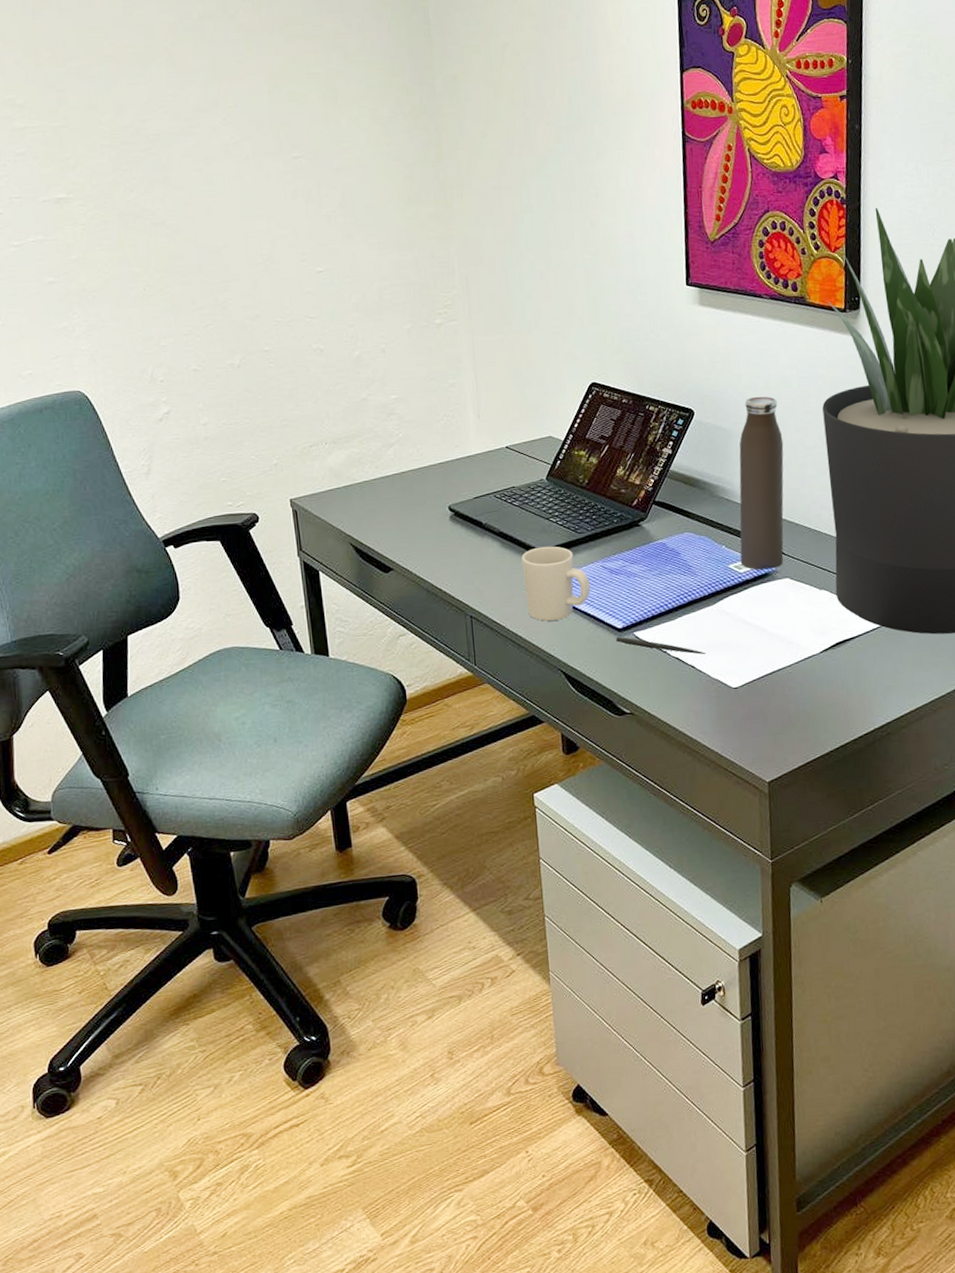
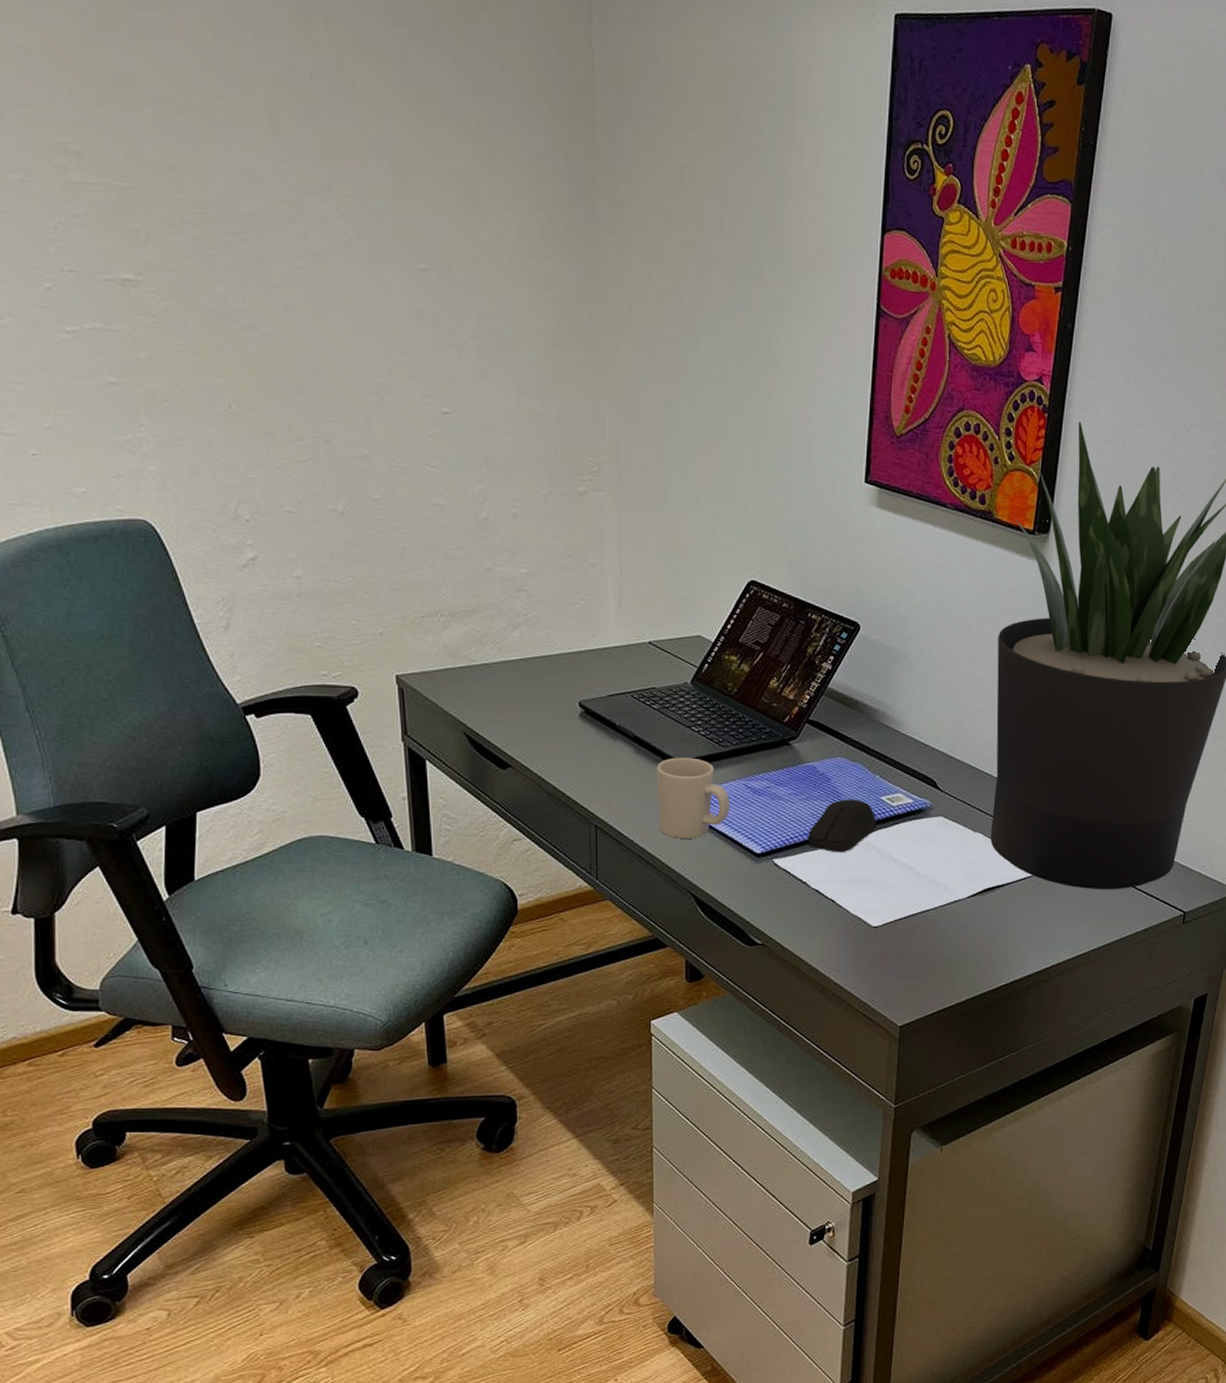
pen: present [616,636,706,655] -> none [753,862,848,889]
computer mouse: none [664,569,727,621] -> present [808,799,877,853]
water bottle: present [739,396,784,570] -> none [894,616,953,805]

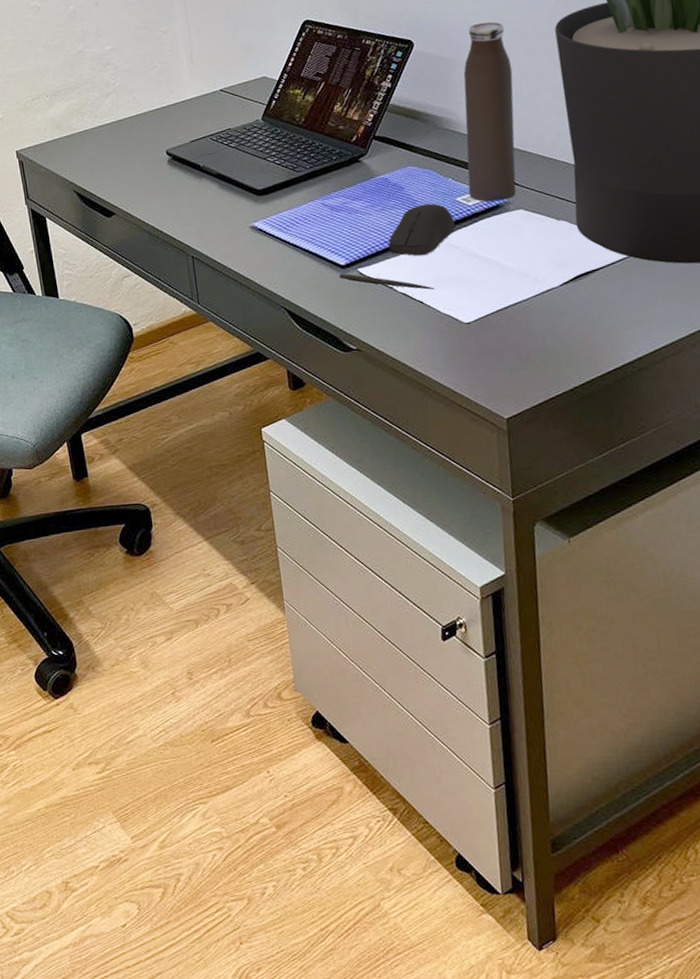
mug: present [657,757,731,839] -> none [240,185,312,260]
pen: none [753,862,848,889] -> present [339,273,435,290]
water bottle: none [894,616,953,805] -> present [463,22,516,202]

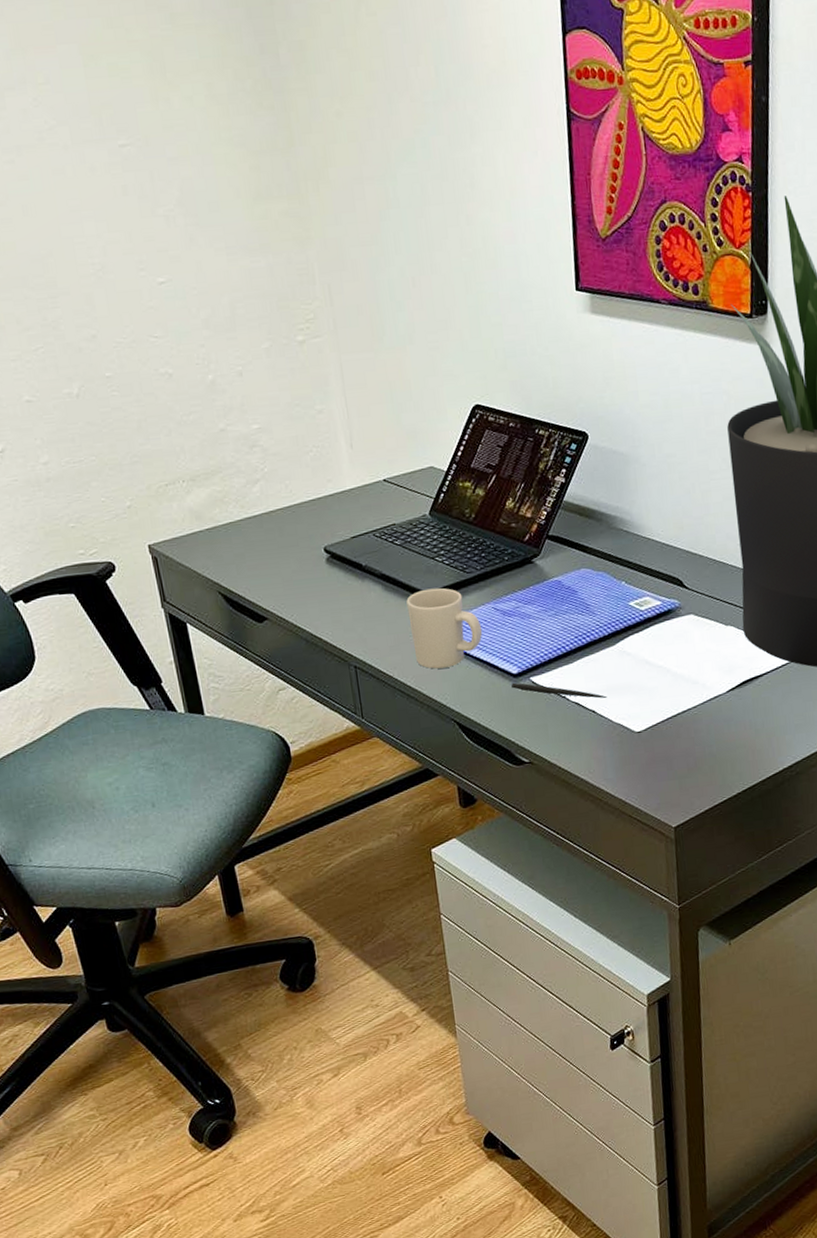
mug: none [240,185,312,260] -> present [406,587,483,669]
computer mouse: present [388,203,455,256] -> none [561,608,628,664]
water bottle: present [463,22,516,202] -> none [638,415,687,607]

